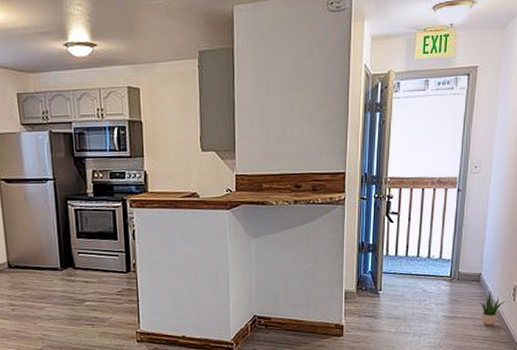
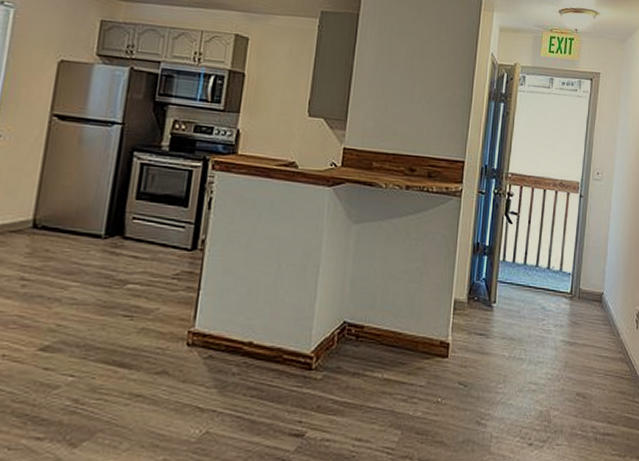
potted plant: present [479,291,505,326] -> none [601,315,628,357]

